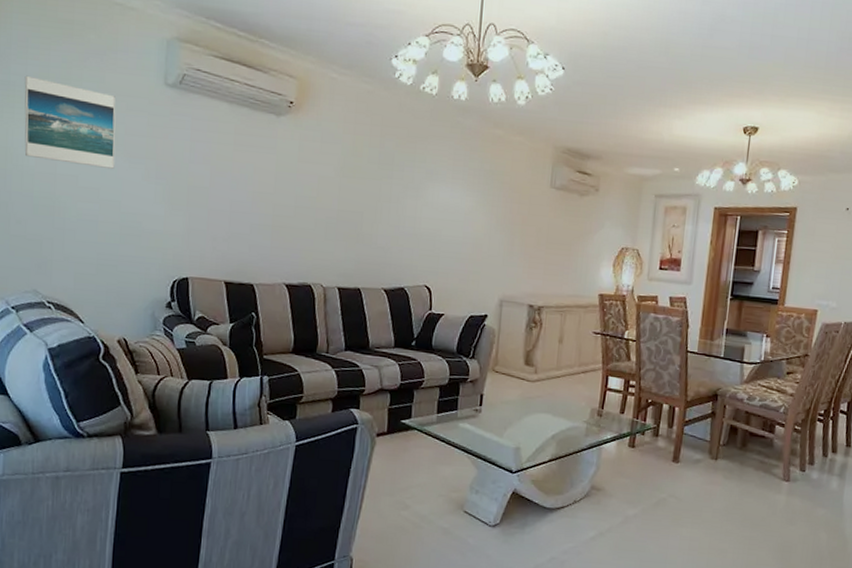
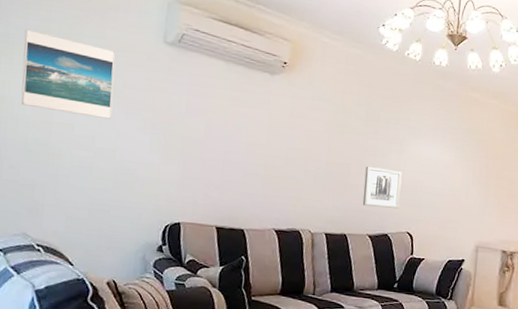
wall art: none [376,214,419,260] -> present [362,167,402,209]

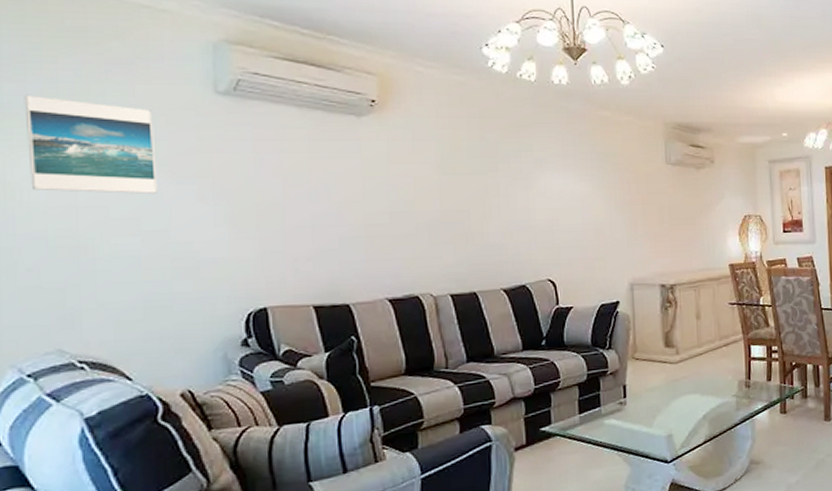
wall art: present [362,167,402,209] -> none [488,210,535,256]

